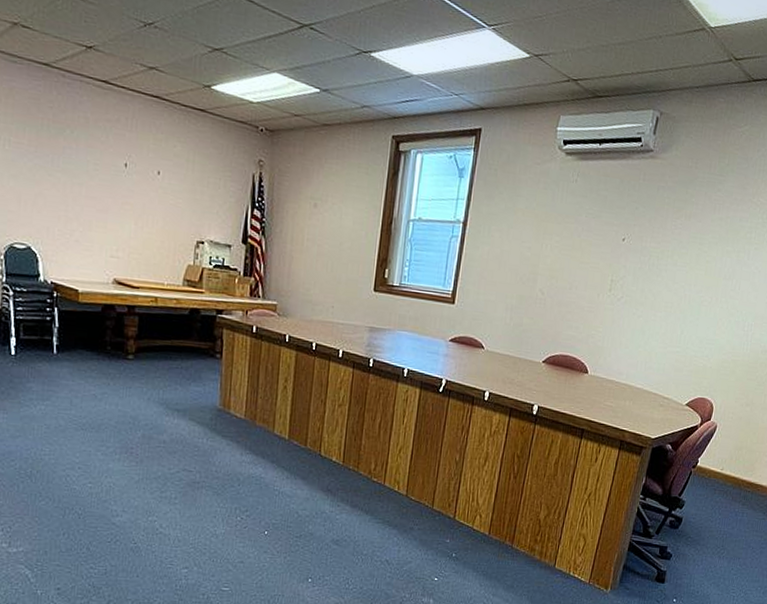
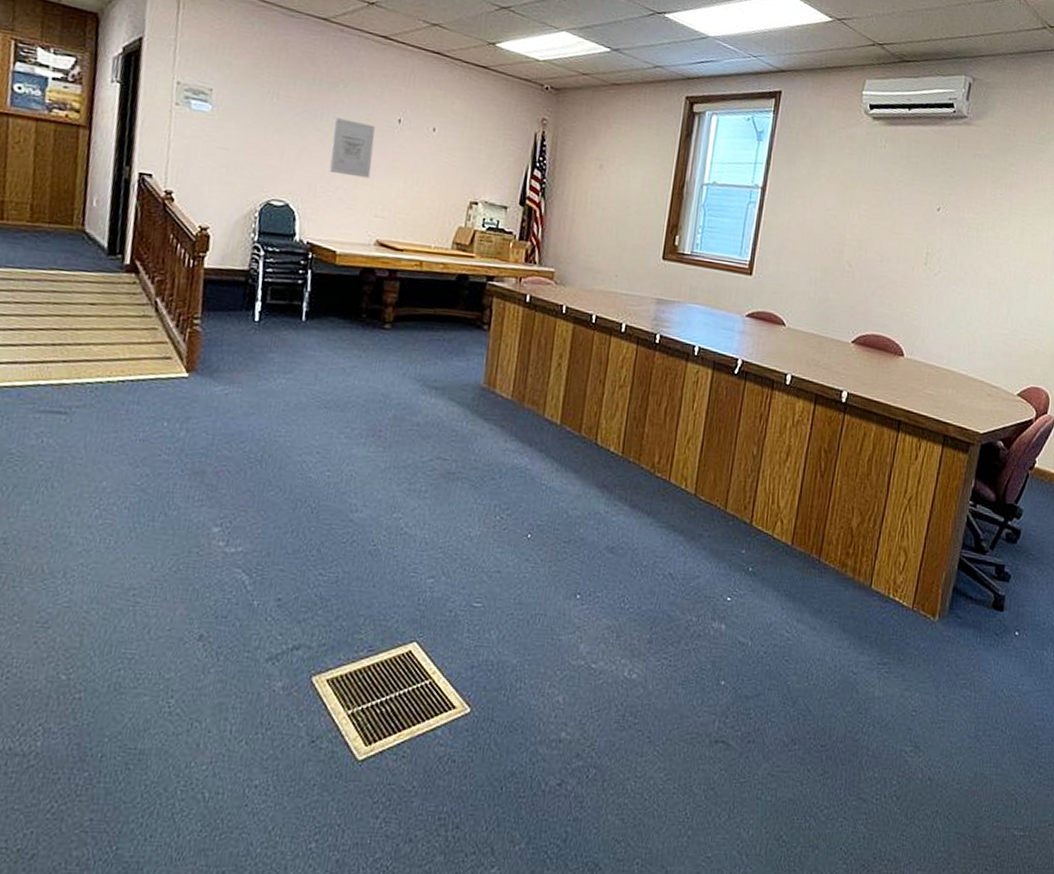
wall art: none [64,163,104,222] -> present [329,118,375,179]

